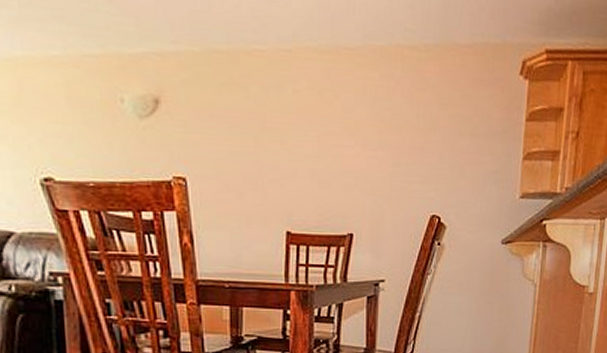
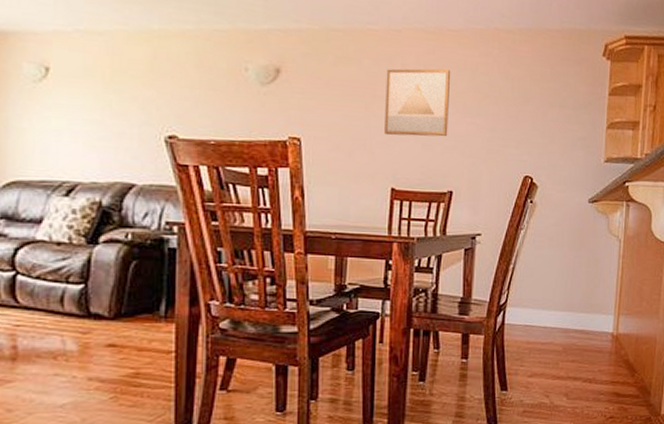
wall art: none [276,94,349,173] -> present [385,68,451,137]

